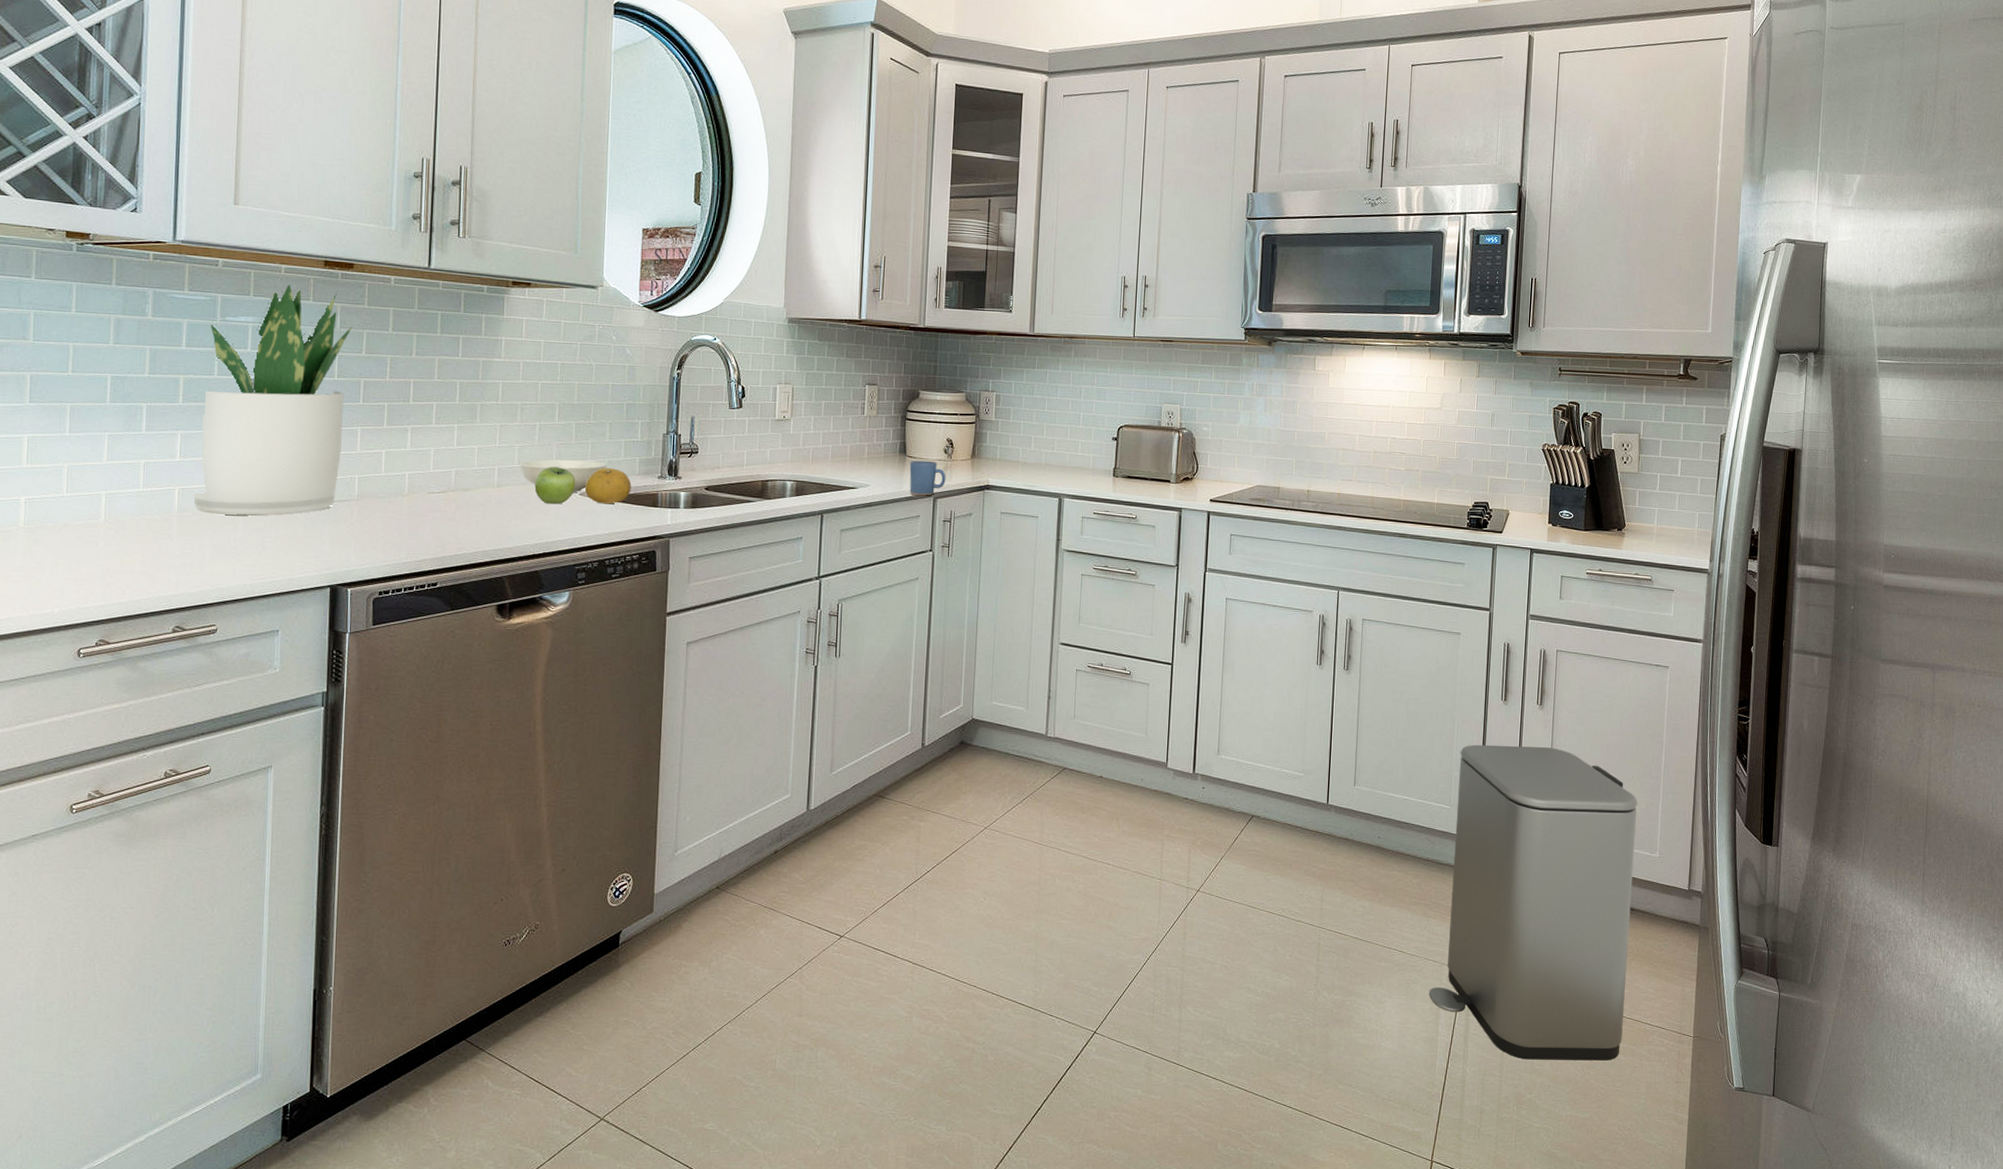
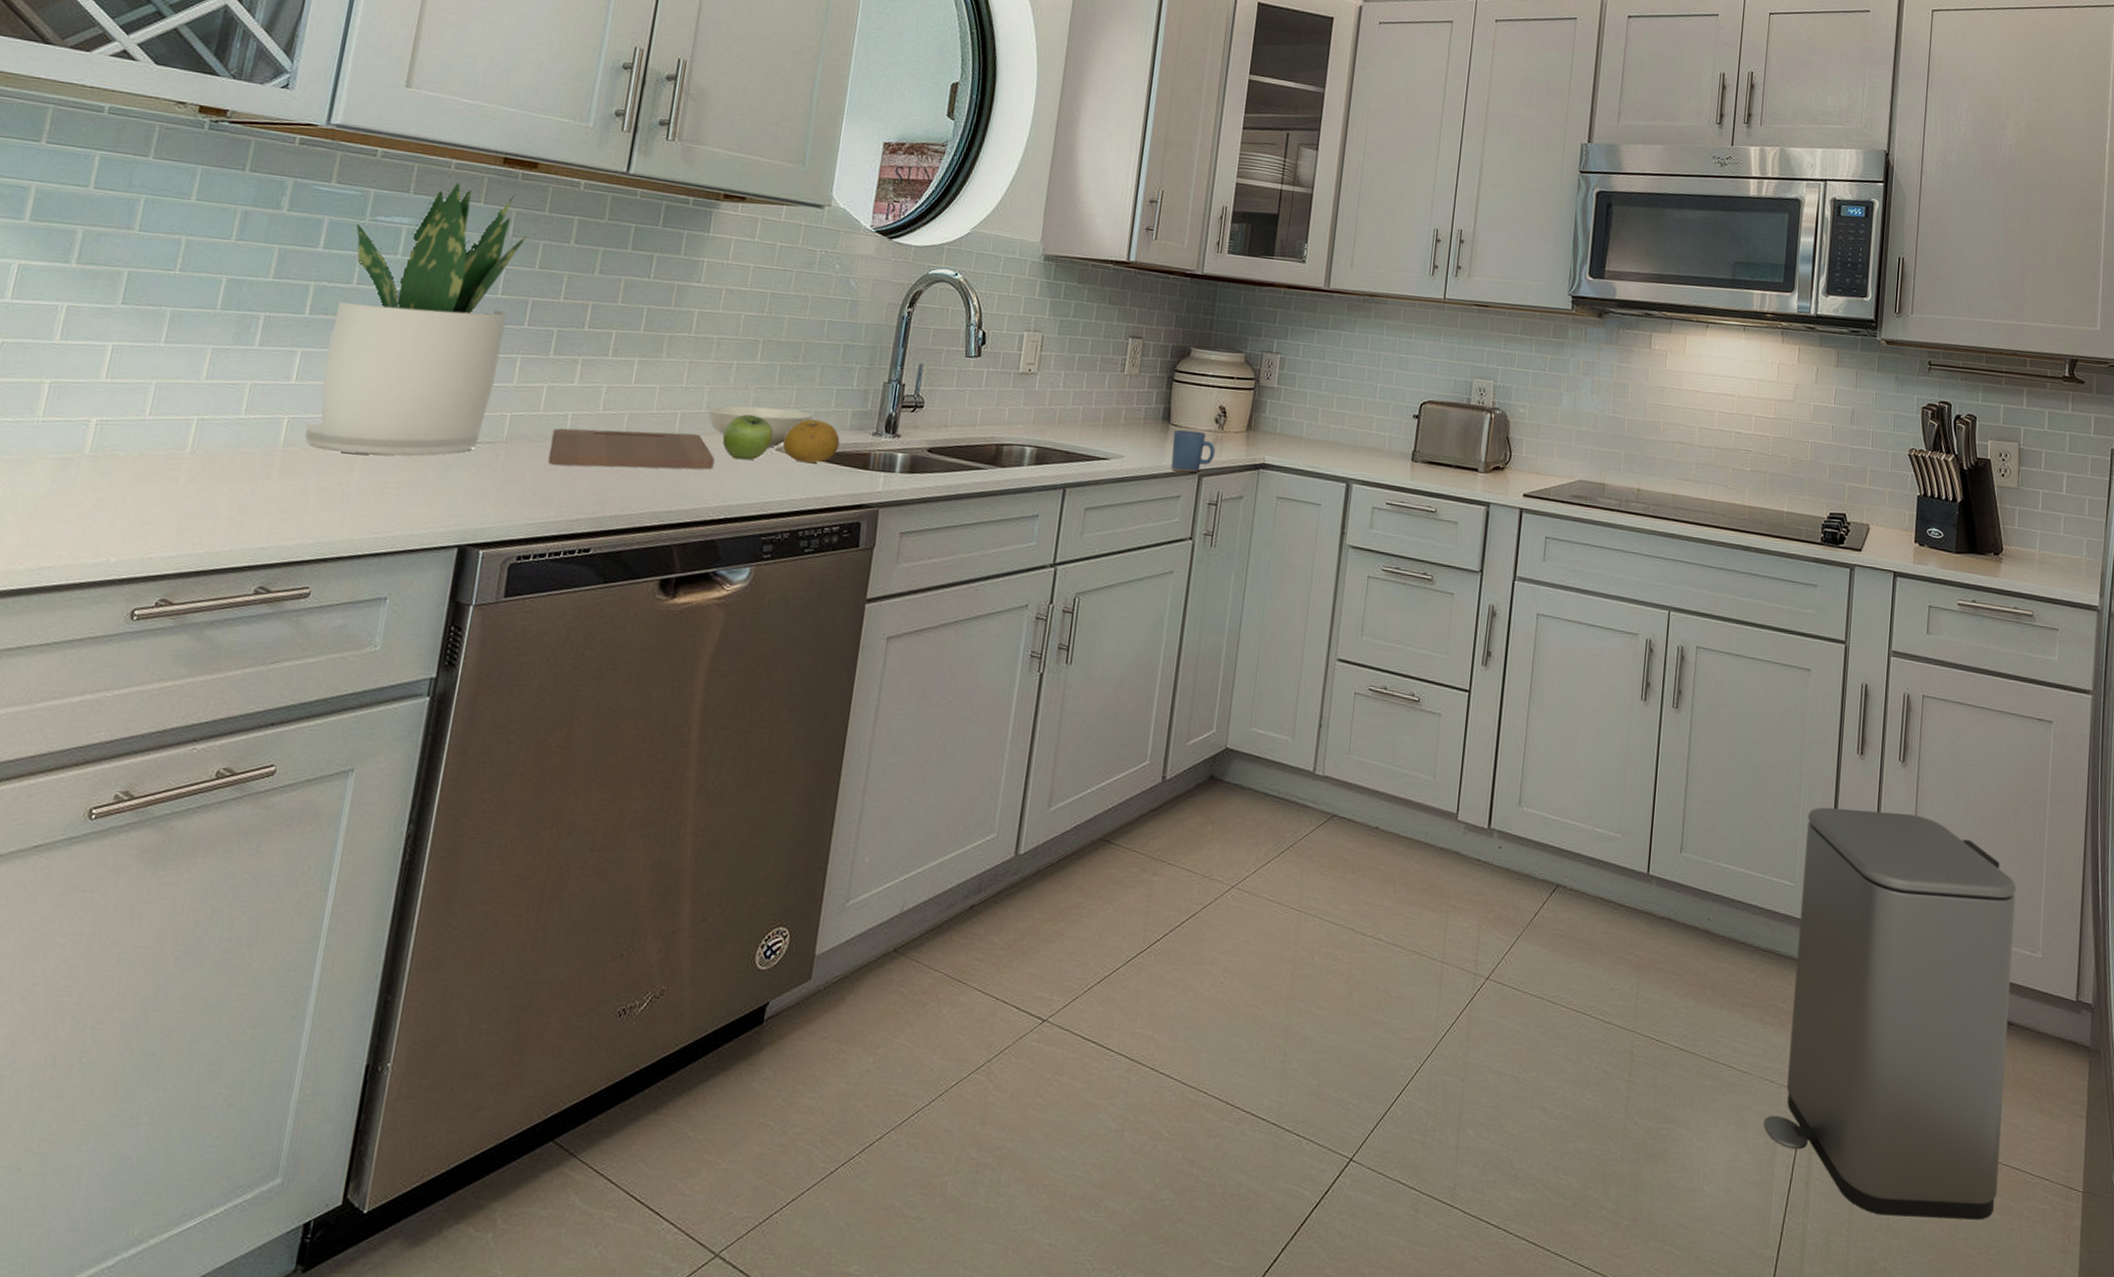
cutting board: none [394,484,530,517] -> present [548,428,715,470]

